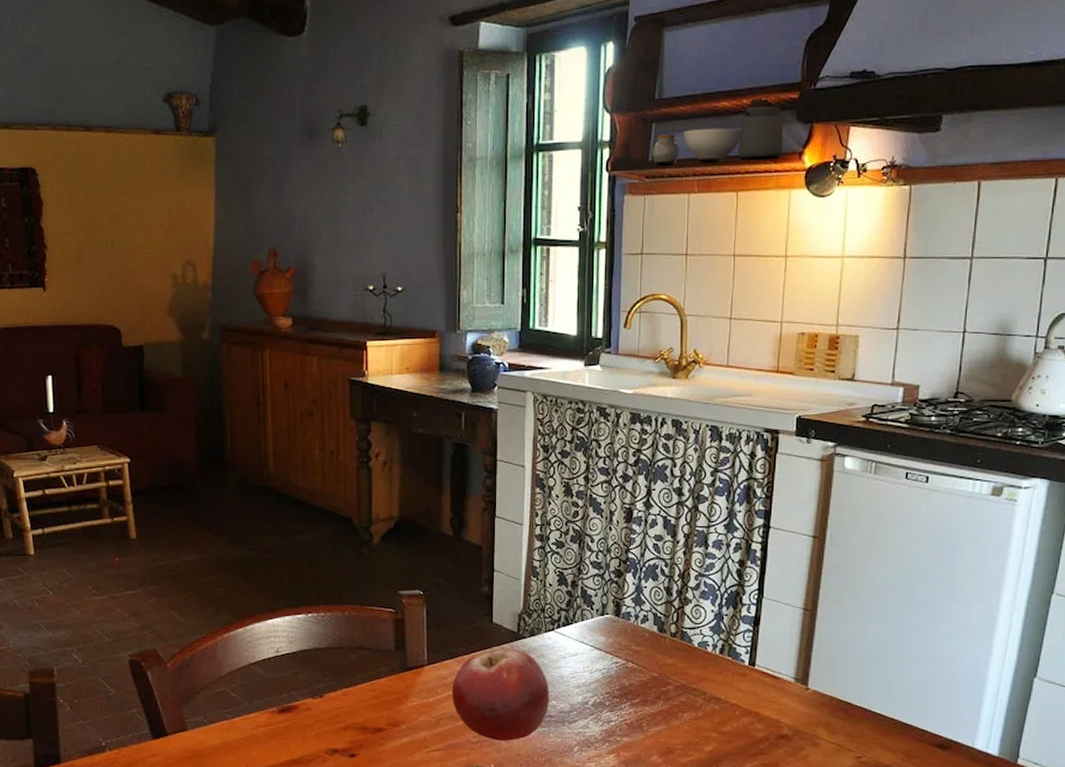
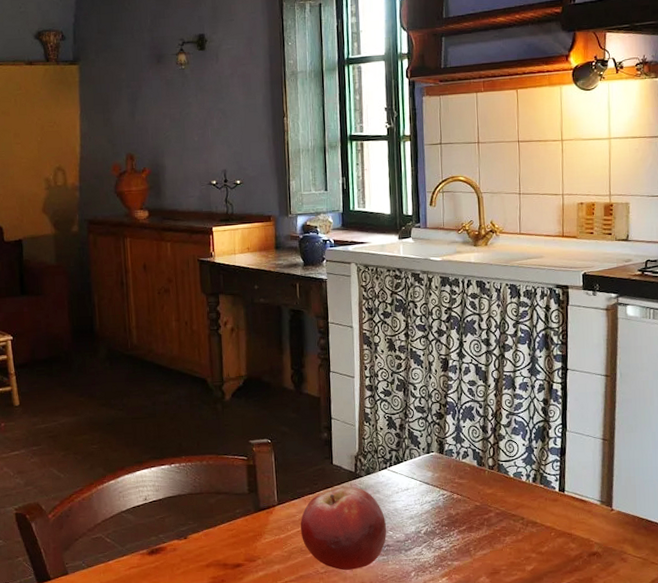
jar: present [651,134,679,167] -> none [443,45,466,72]
bowl: present [682,128,742,163] -> none [468,38,517,68]
jar: present [738,97,785,161] -> none [515,12,553,64]

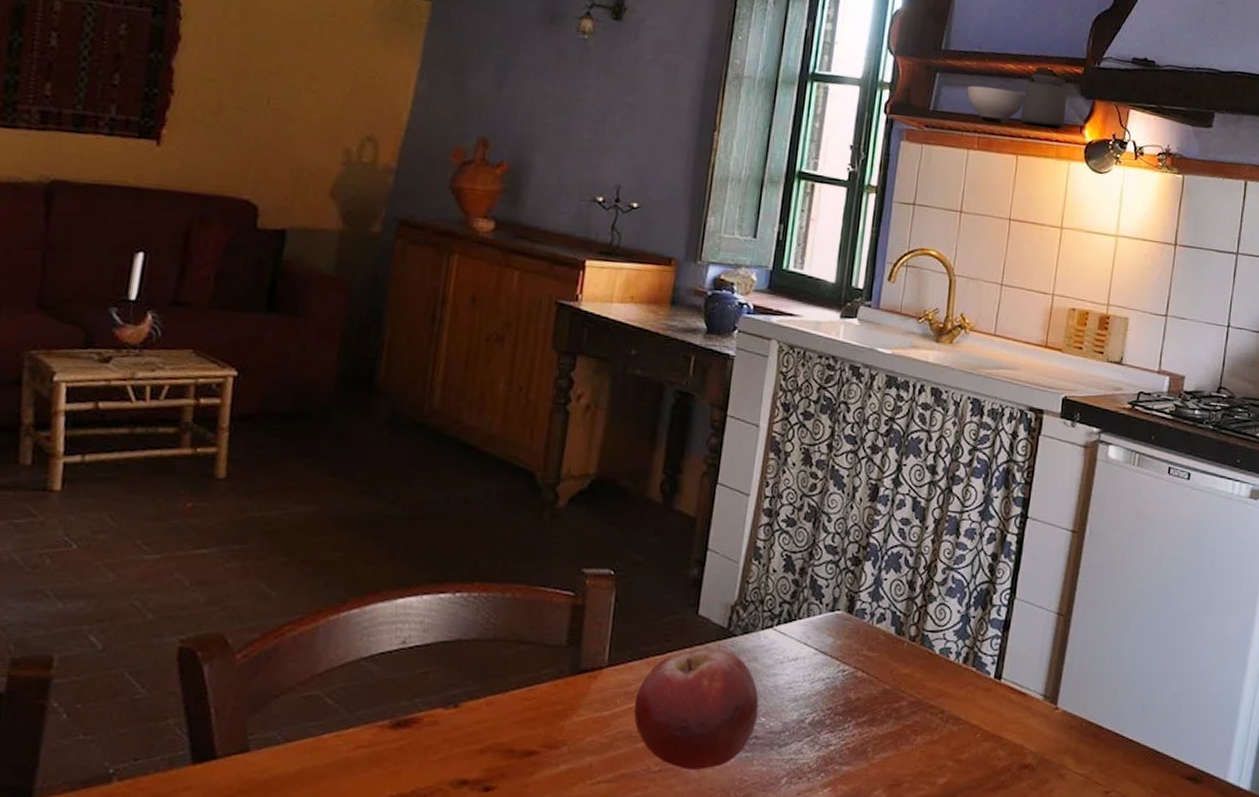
bowl: none [468,38,517,68] -> present [966,85,1027,124]
jar: none [515,12,553,64] -> present [1020,66,1068,130]

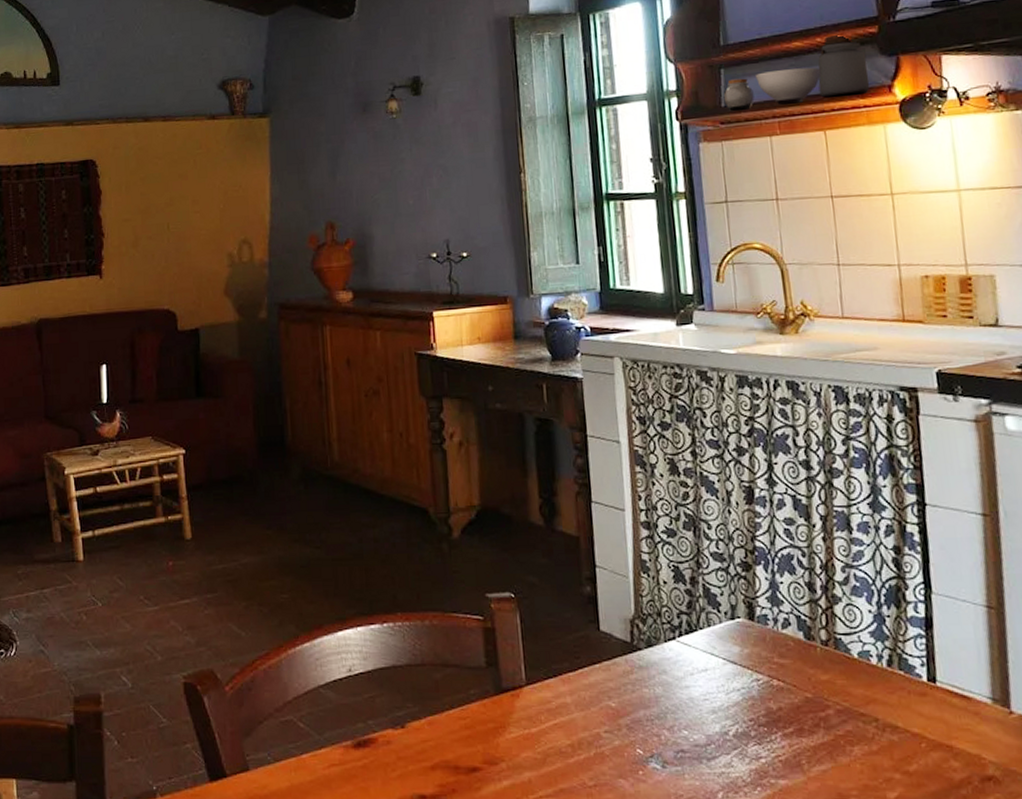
fruit: present [633,648,759,770] -> none [557,663,680,784]
jar: none [933,85,962,120] -> present [723,78,755,112]

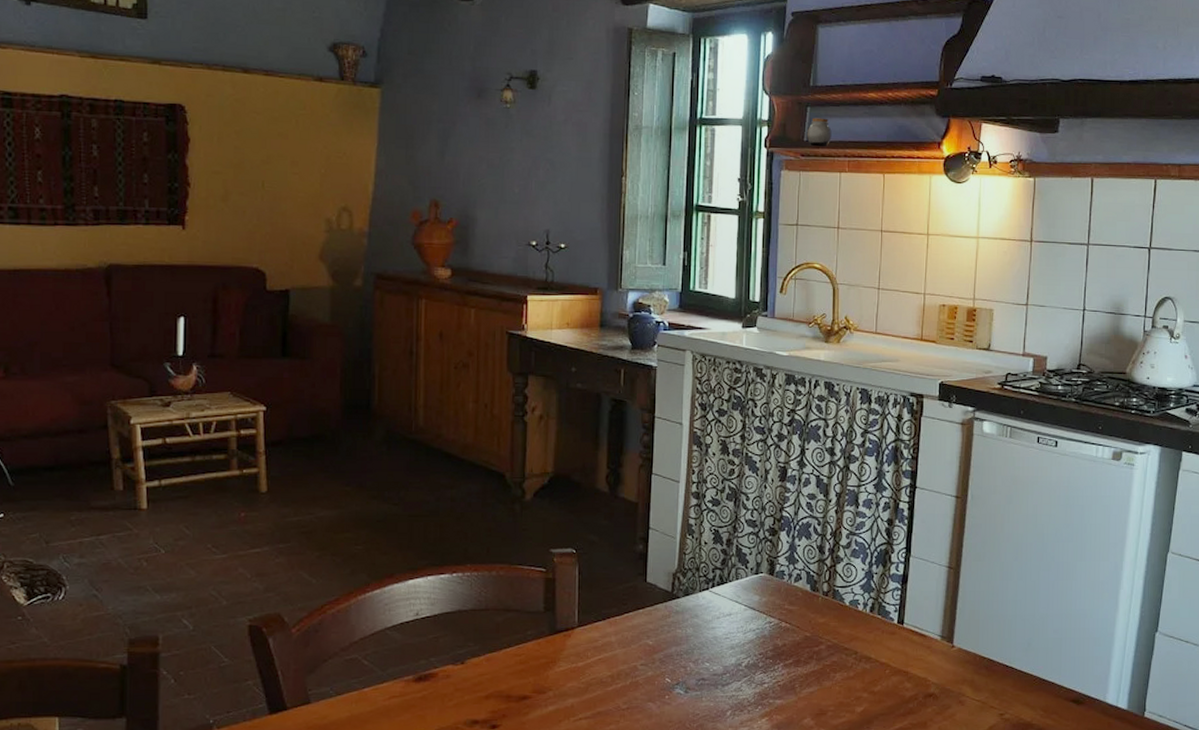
bowl: present [755,67,821,105] -> none [834,115,888,147]
jar: present [818,33,870,99] -> none [884,91,925,148]

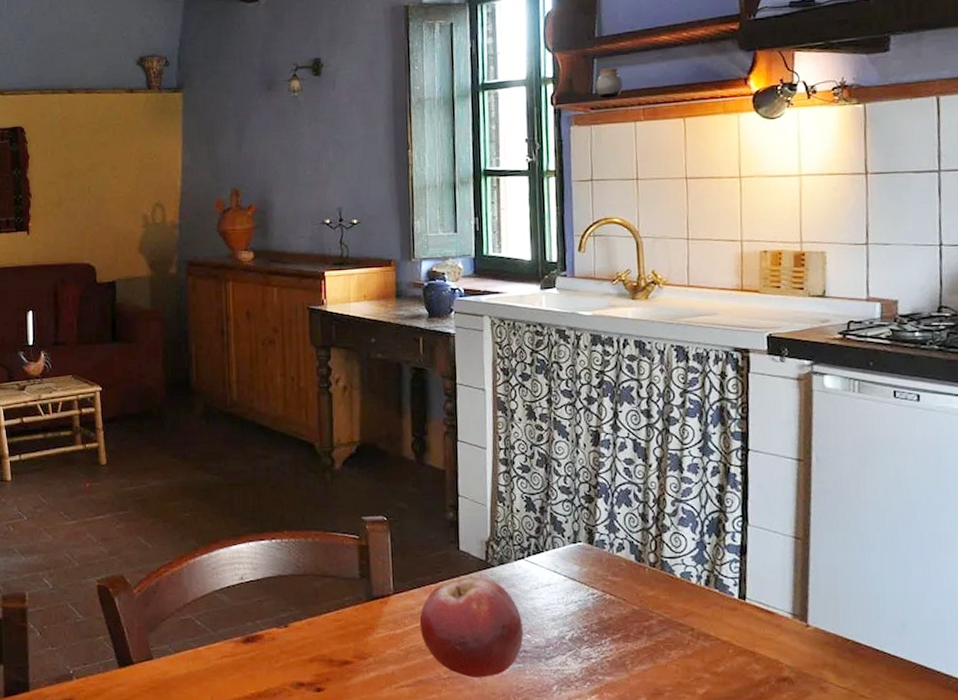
fruit: none [602,608,703,707] -> present [419,577,524,678]

